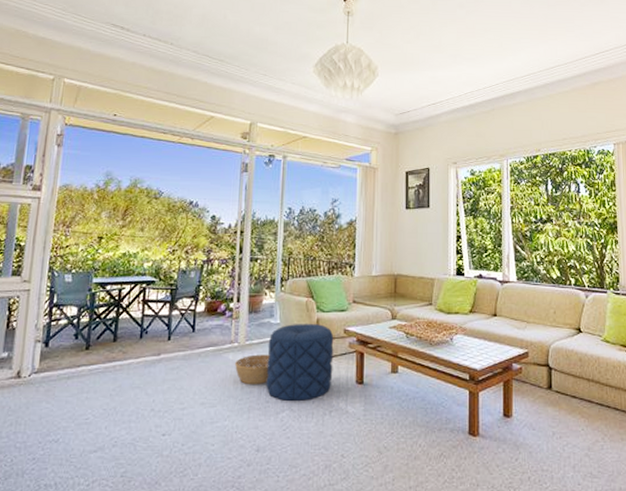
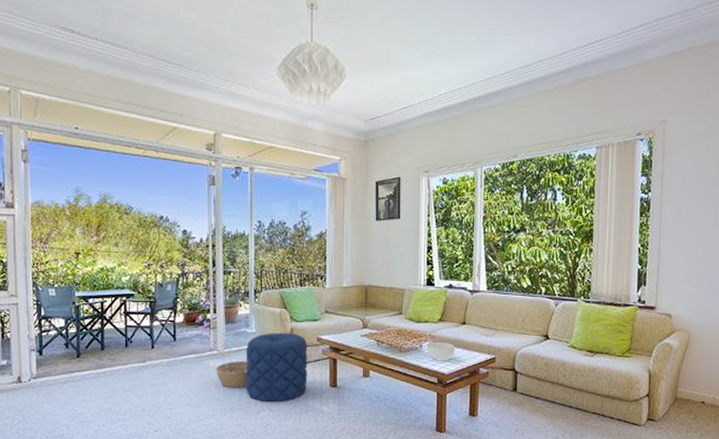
bowl: none [457,334,487,356] -> present [426,342,456,361]

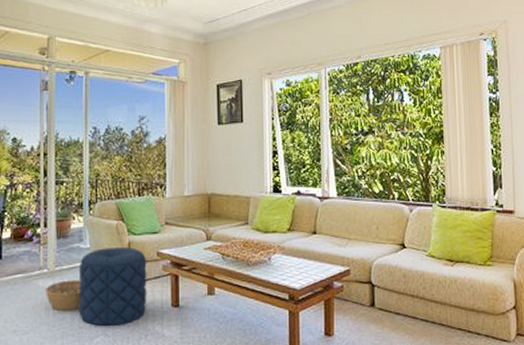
bowl: present [426,342,456,361] -> none [275,253,307,275]

